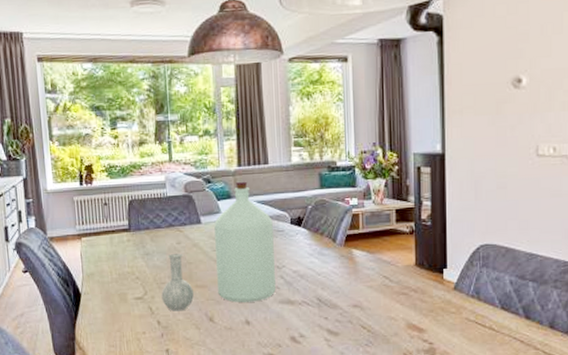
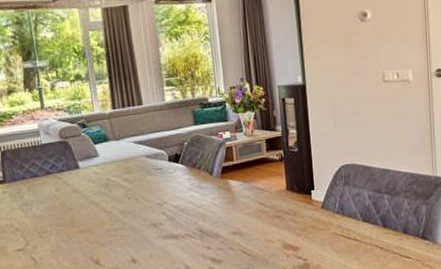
bottle: present [161,181,276,311] -> none [43,123,159,259]

